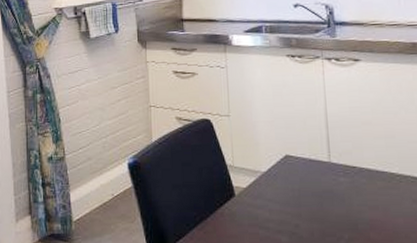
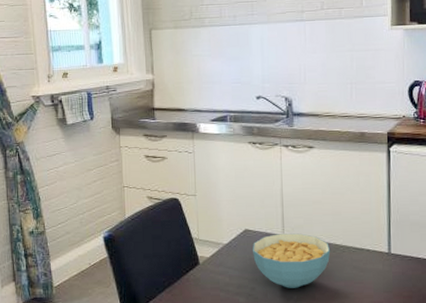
cereal bowl: none [295,160,386,226] -> present [253,233,331,288]

